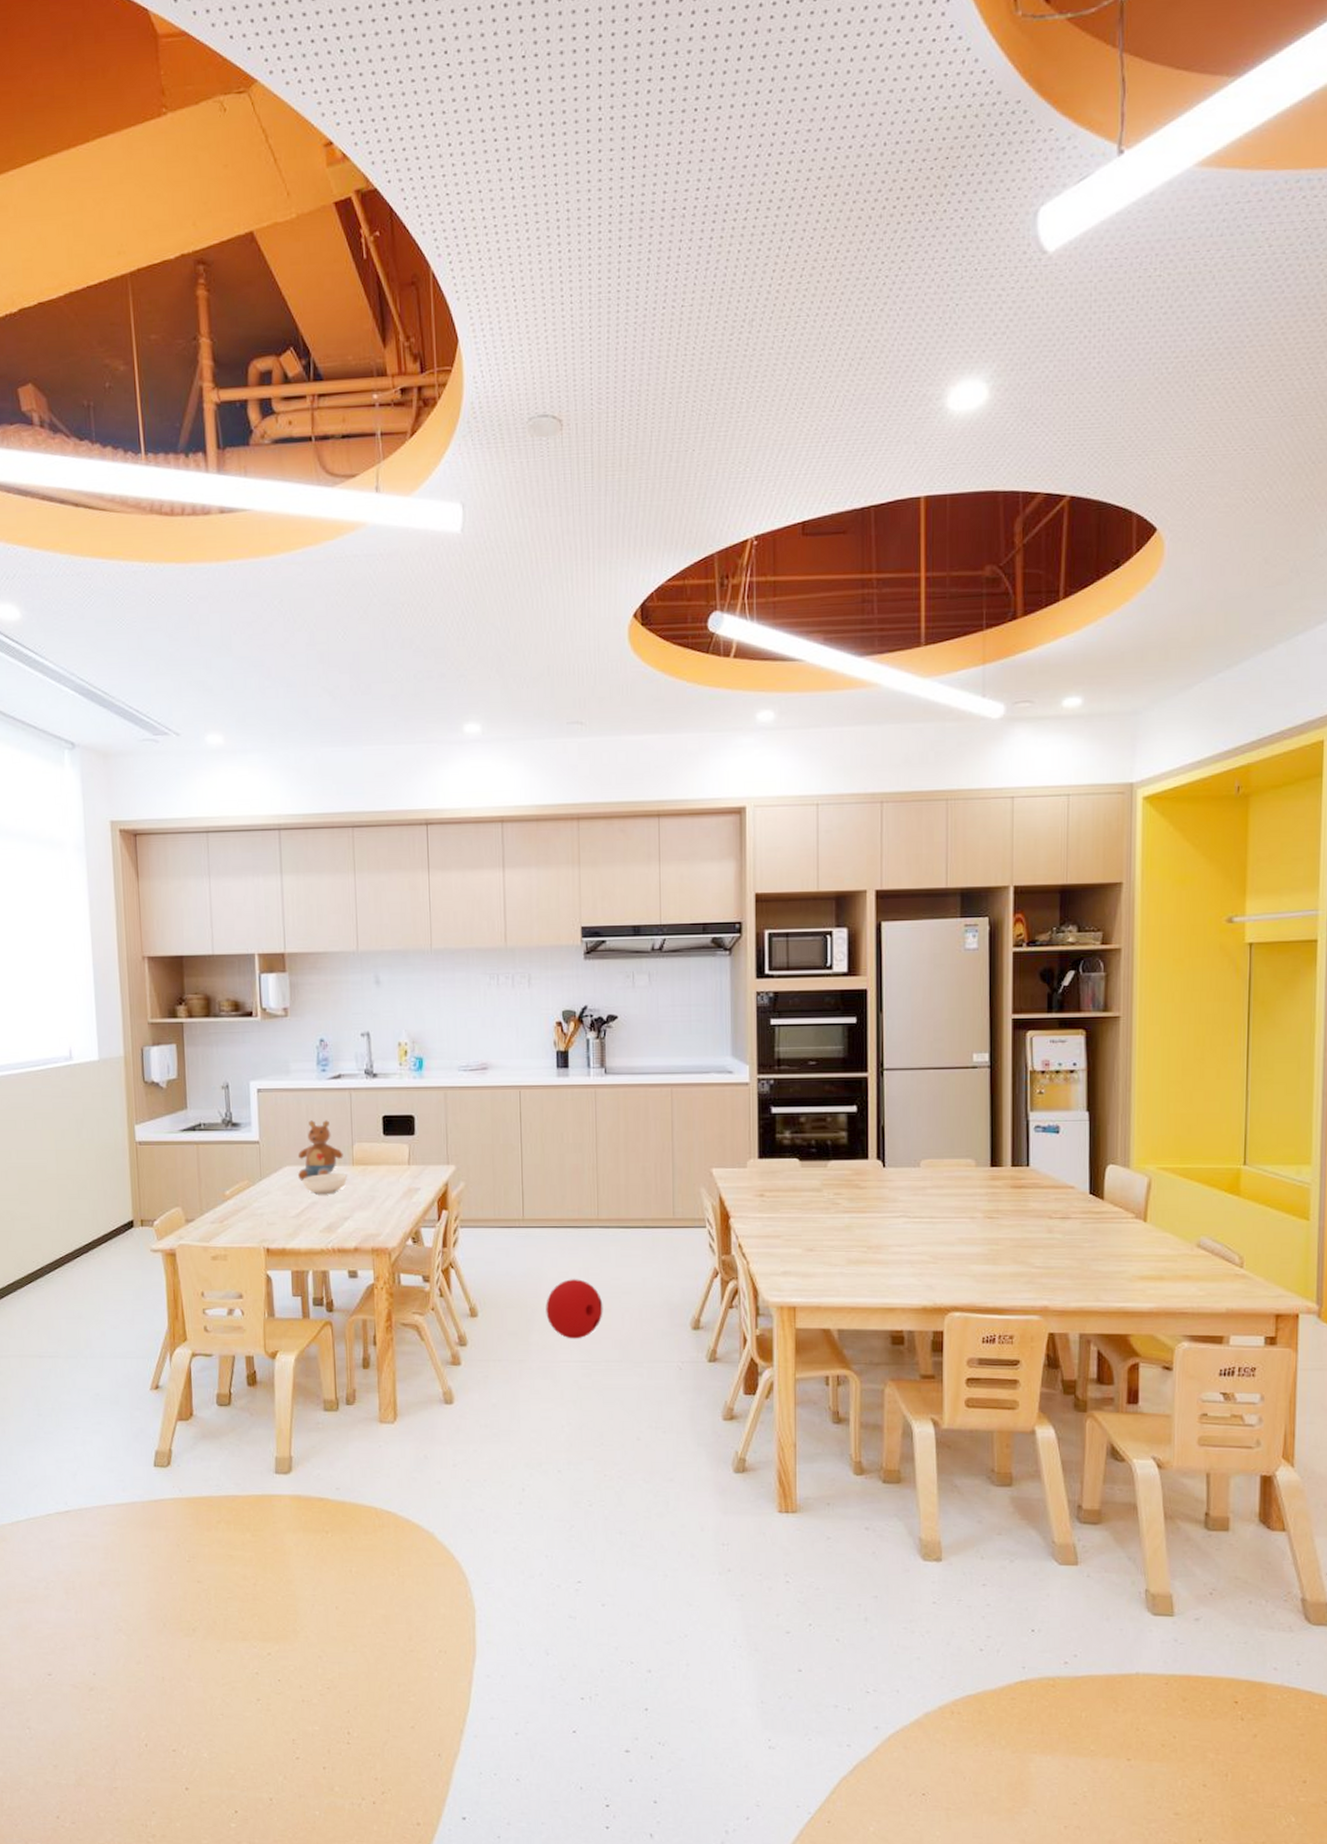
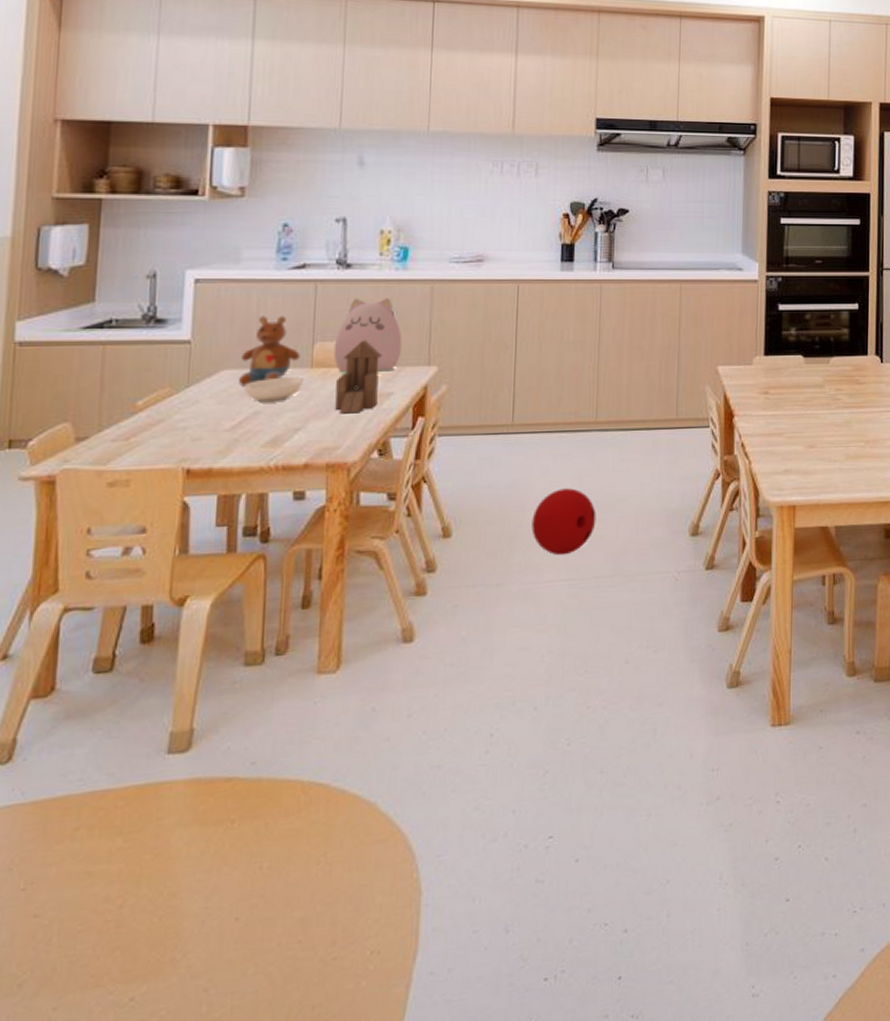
plush toy: none [369,1103,424,1171] -> present [333,297,402,374]
toy blocks: none [374,1141,409,1206] -> present [335,340,383,414]

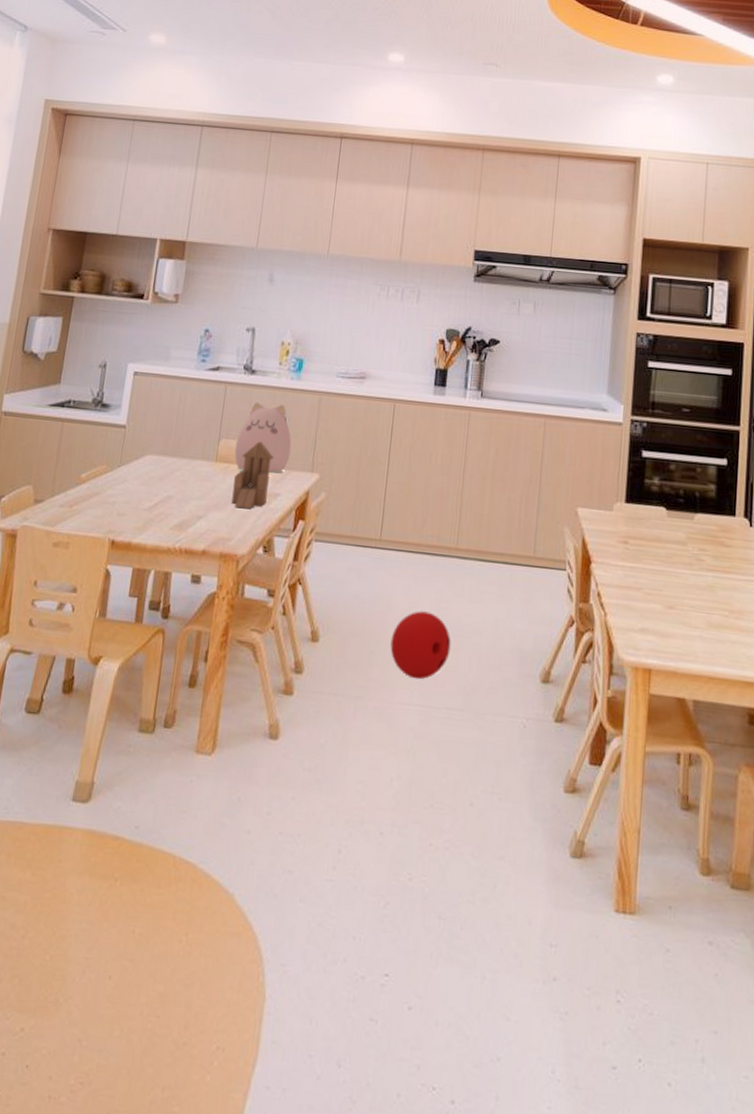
stuffed toy: present [239,316,300,386] -> none [158,410,208,471]
bowl: present [244,377,304,403] -> none [161,467,209,490]

